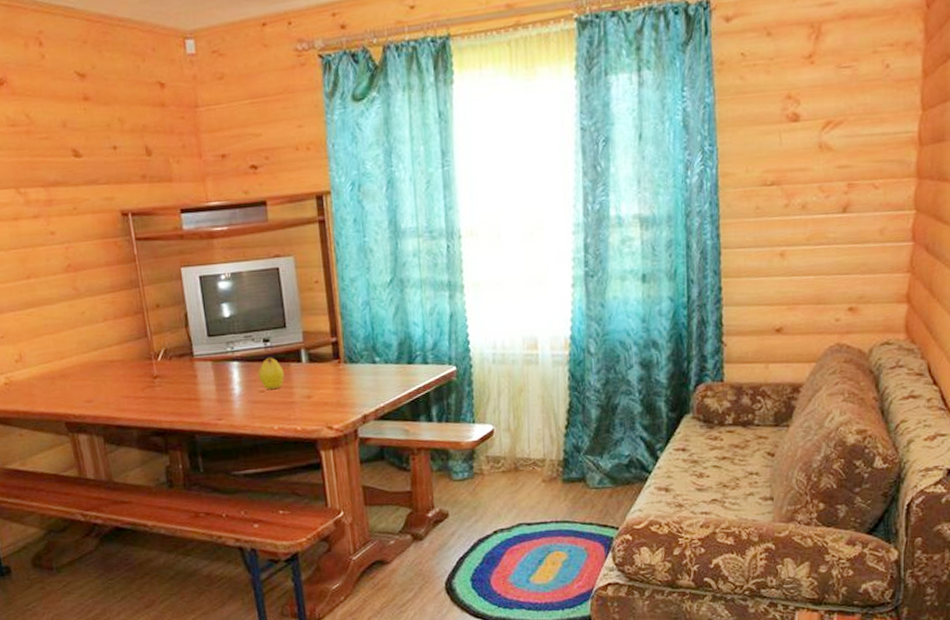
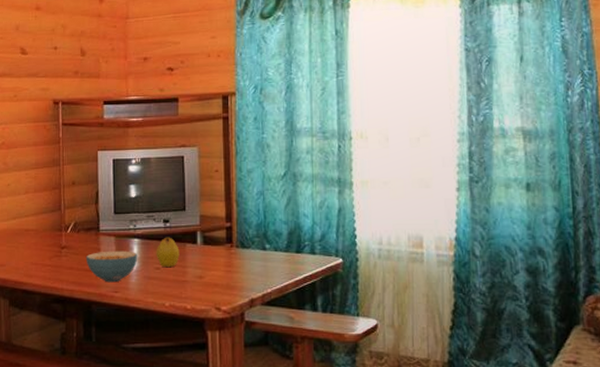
cereal bowl: none [182,375,240,411] -> present [85,251,138,283]

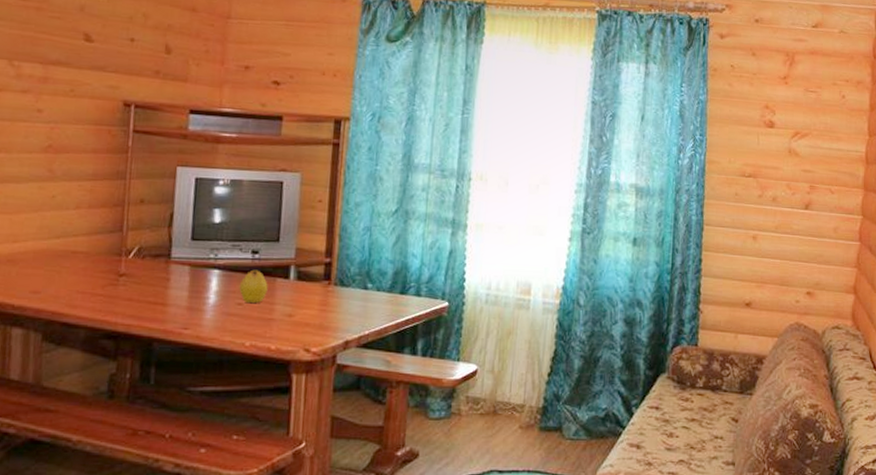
cereal bowl: present [85,251,138,283] -> none [150,281,217,318]

